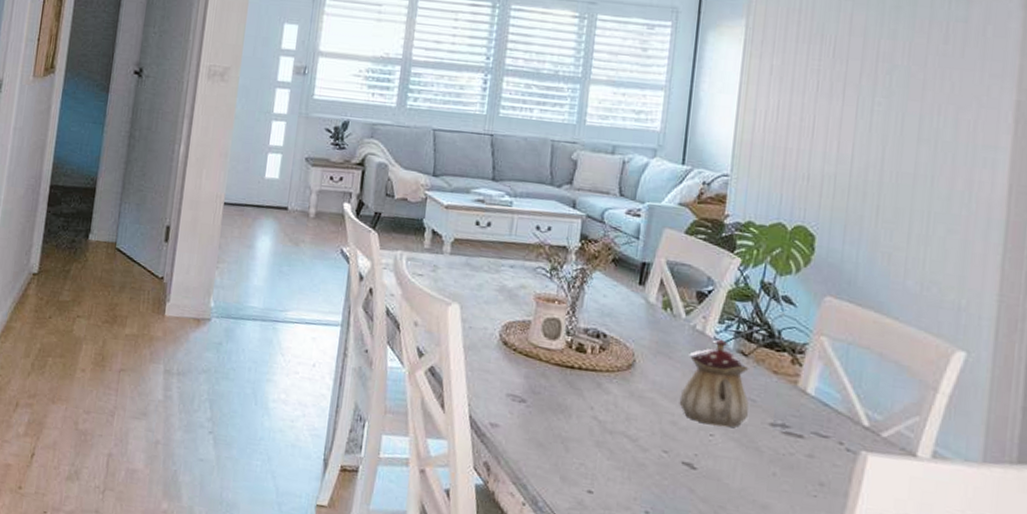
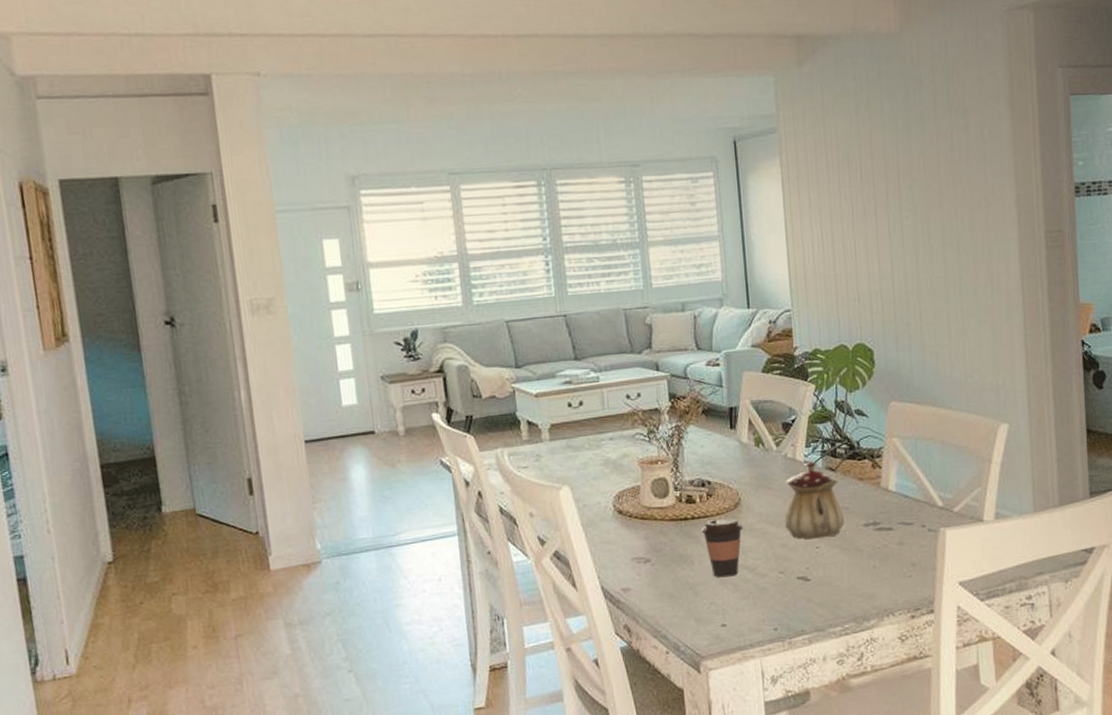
coffee cup: none [586,375,633,442] -> present [701,518,744,578]

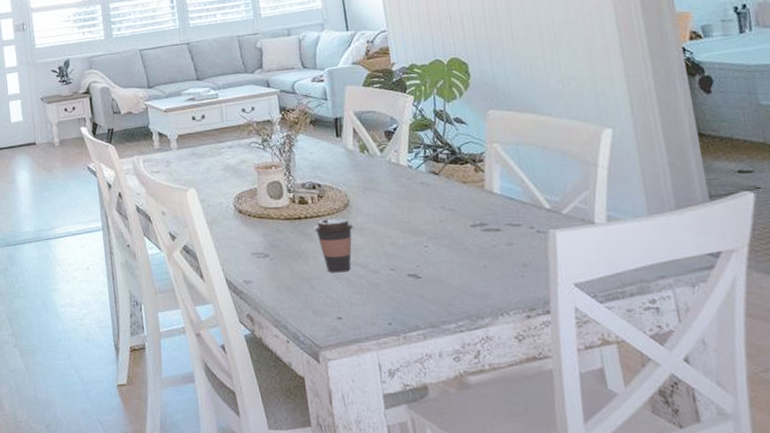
teapot: present [785,461,844,539] -> none [391,165,451,239]

